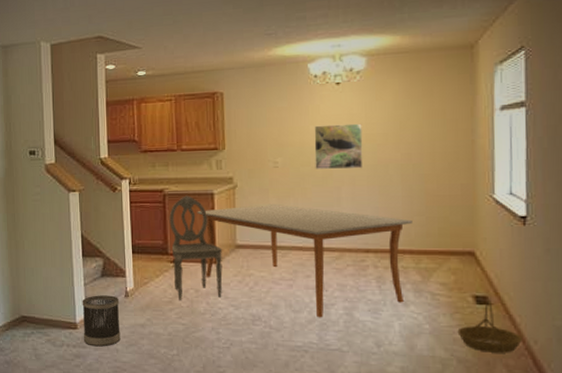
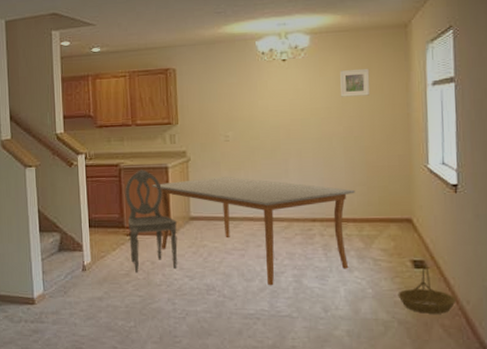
wastebasket: present [82,295,121,347] -> none [39,270,79,321]
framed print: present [314,123,363,170] -> none [262,98,309,143]
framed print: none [398,91,431,122] -> present [340,68,370,97]

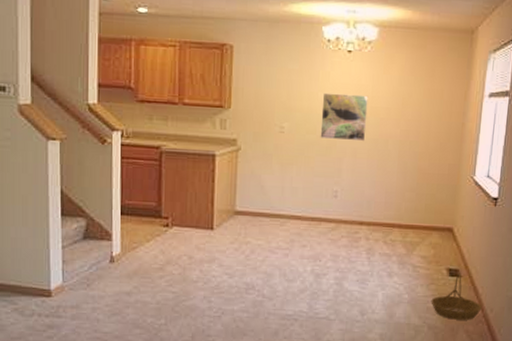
dining chair: present [125,169,178,272] -> none [165,155,220,267]
dining table: present [152,176,355,286] -> none [196,170,404,288]
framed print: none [262,98,309,143] -> present [320,92,369,142]
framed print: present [340,68,370,97] -> none [401,70,433,100]

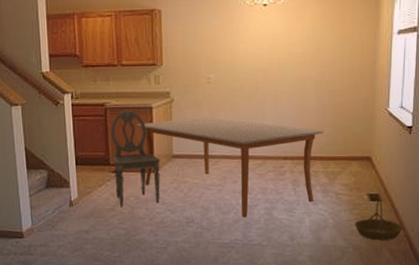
dining chair: none [165,155,220,267] -> present [110,109,160,207]
dining table: none [196,170,404,288] -> present [137,116,323,218]
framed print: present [320,92,369,142] -> none [243,43,285,85]

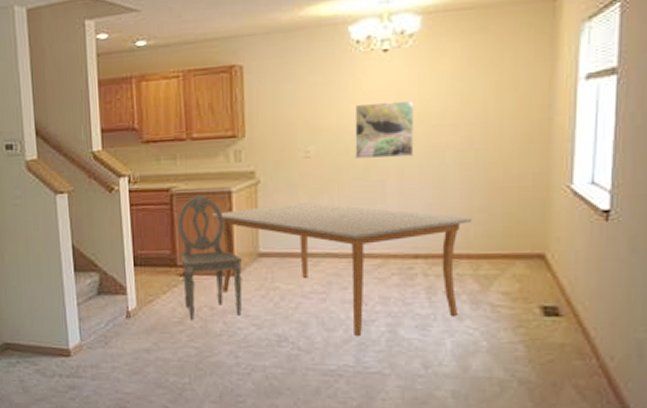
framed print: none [243,43,285,85] -> present [354,100,414,159]
basket: present [354,196,403,240] -> none [520,310,596,372]

